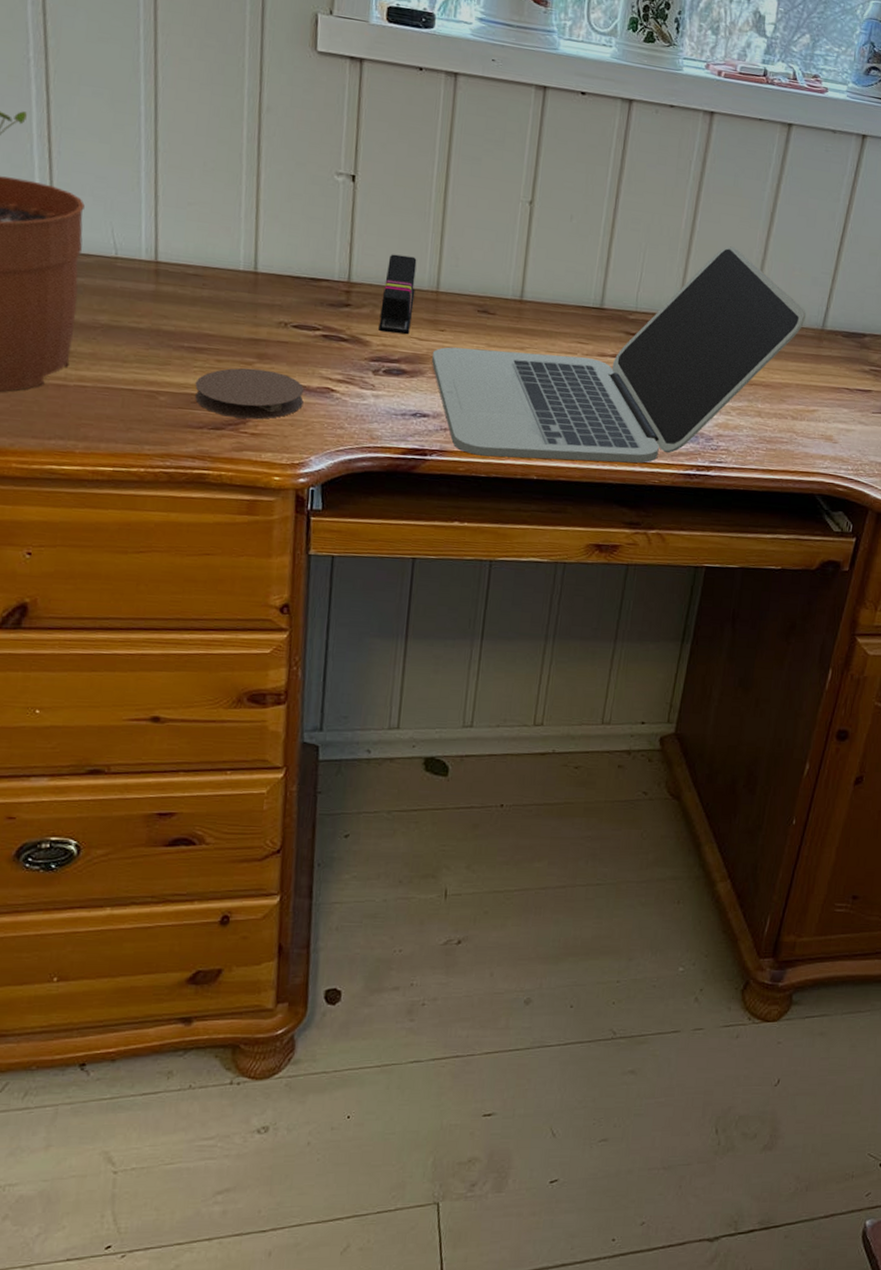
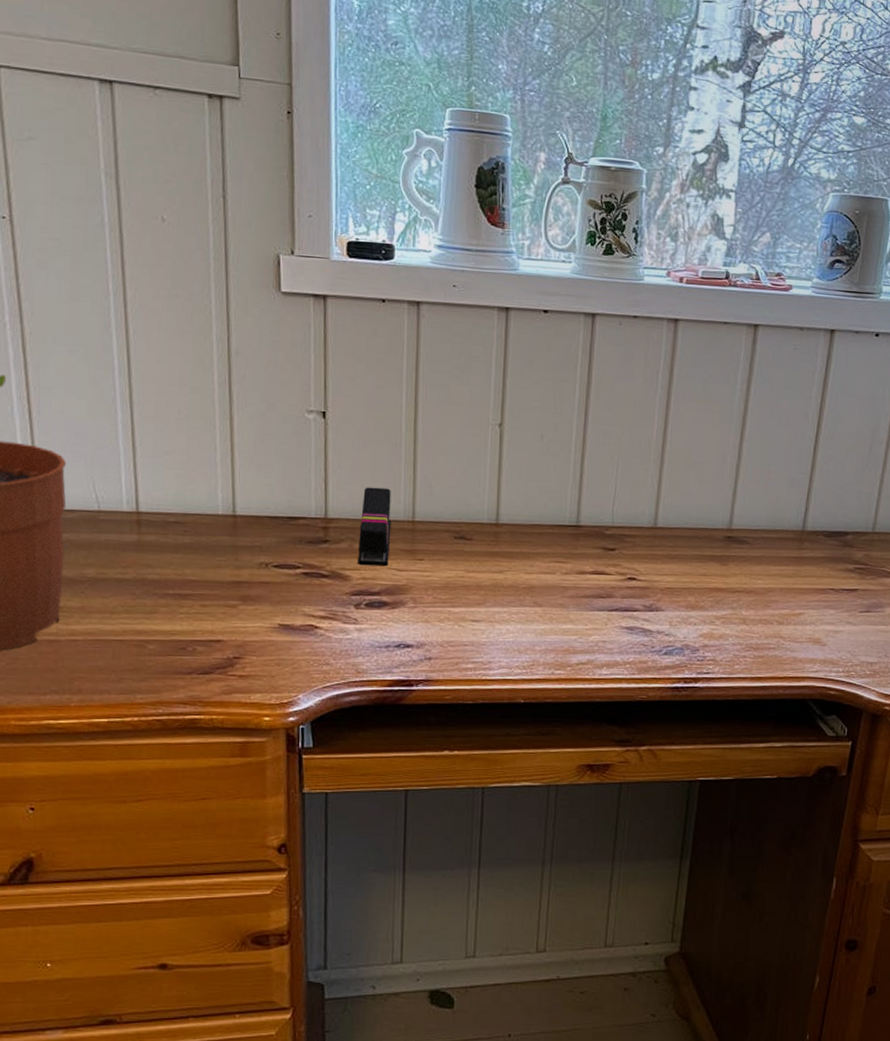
coaster: present [195,368,305,420] -> none [182,611,289,661]
laptop: present [431,246,806,463] -> none [411,453,785,683]

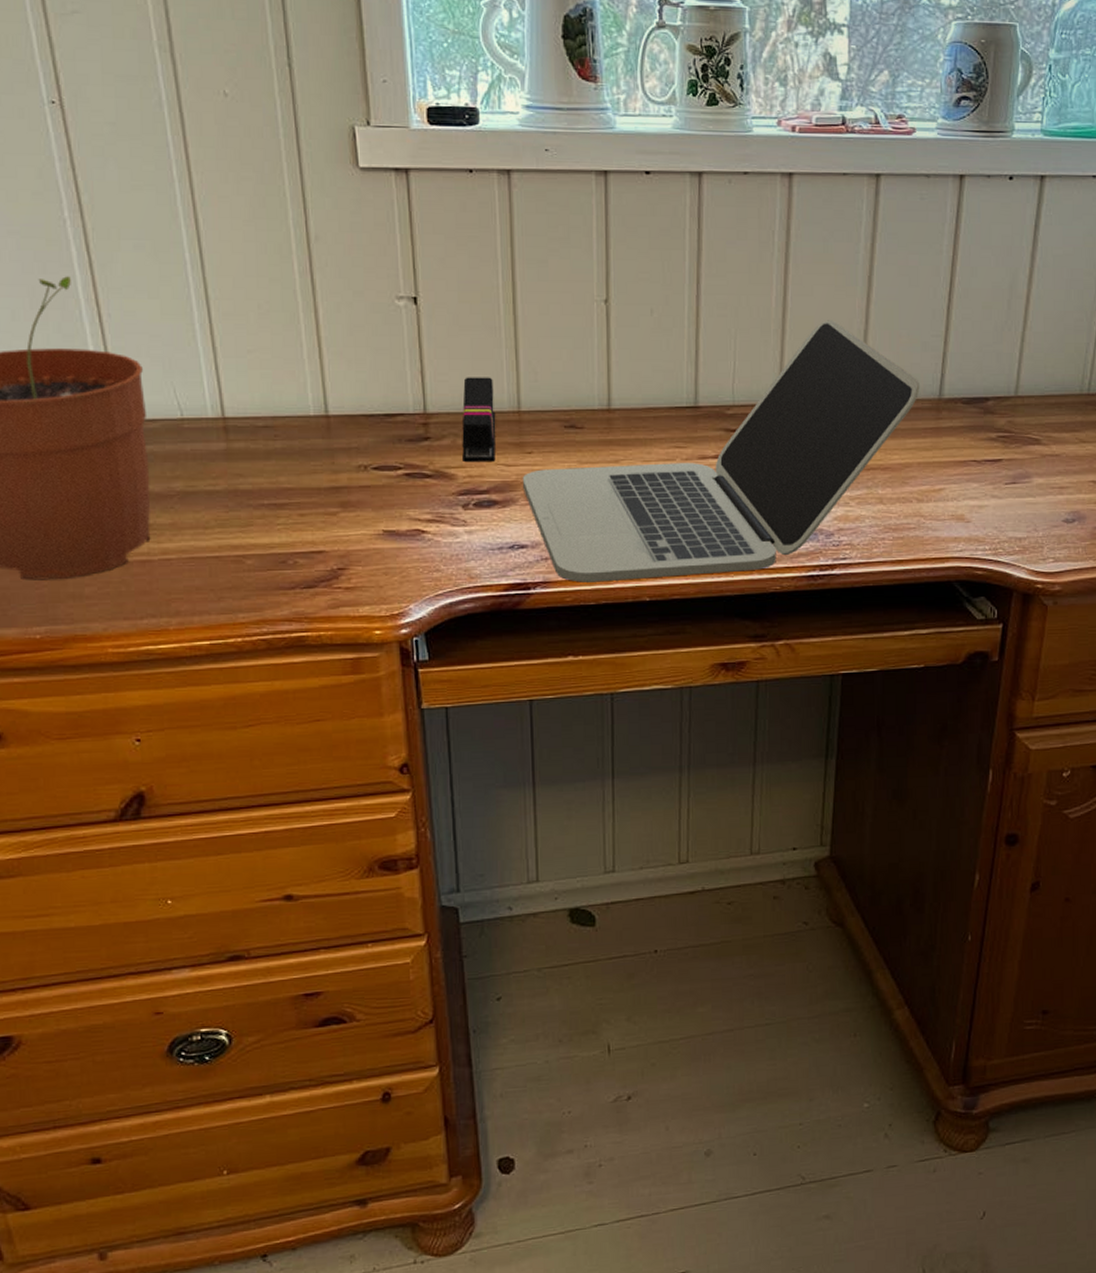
laptop: none [411,453,785,683] -> present [522,320,920,583]

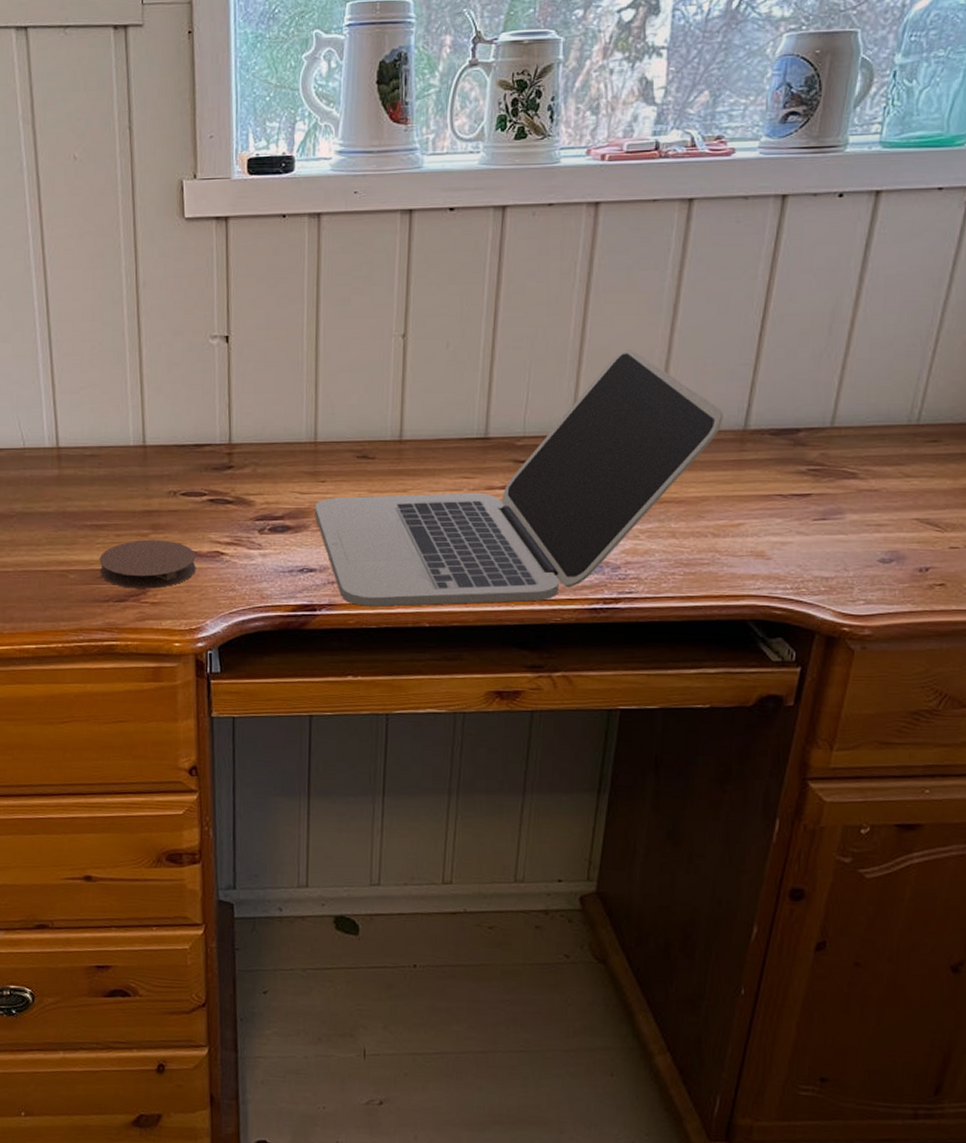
coaster: none [281,518,395,573] -> present [99,540,196,589]
stapler: present [462,377,496,463] -> none [261,410,294,490]

